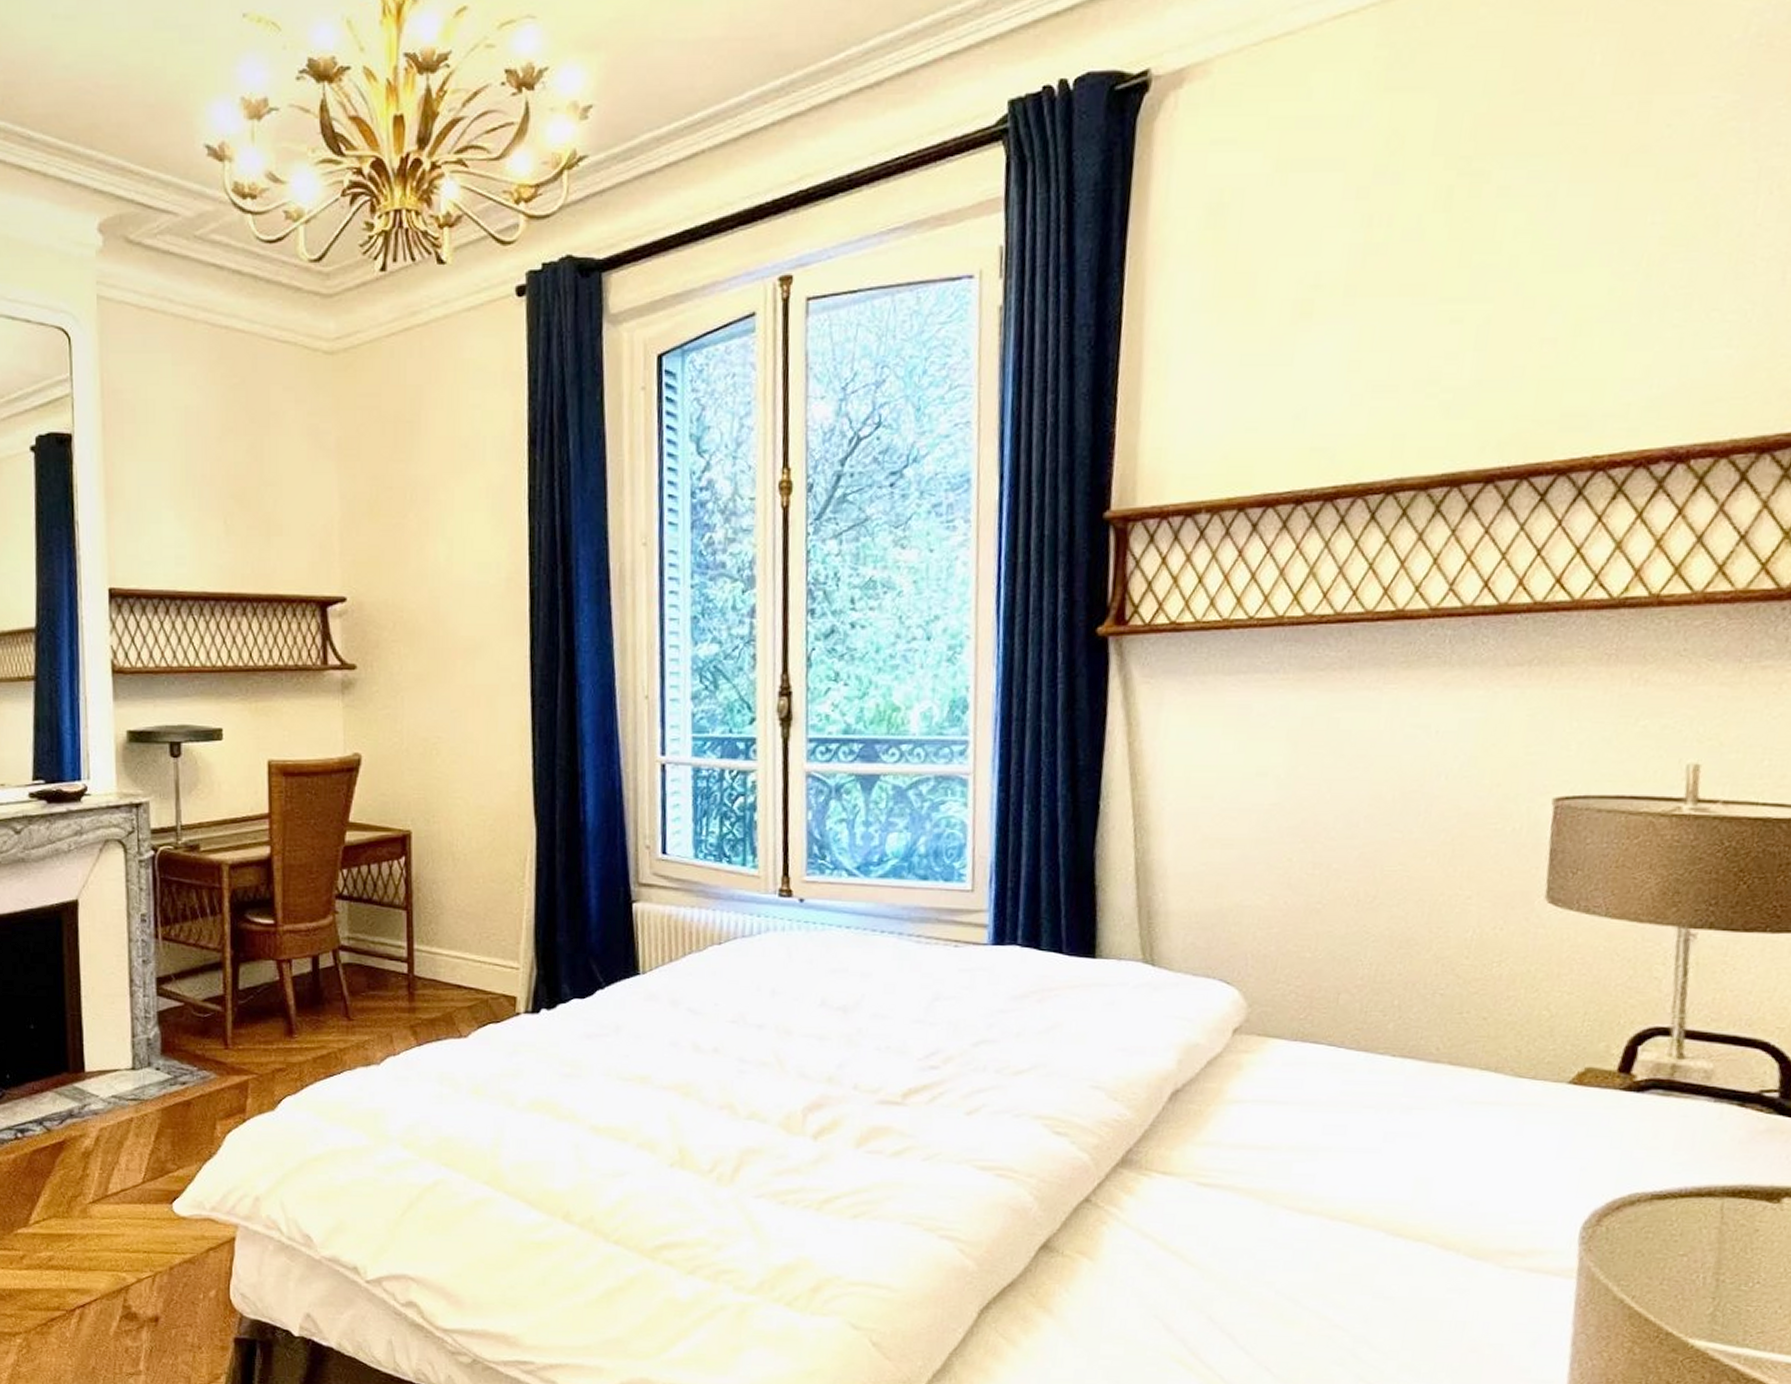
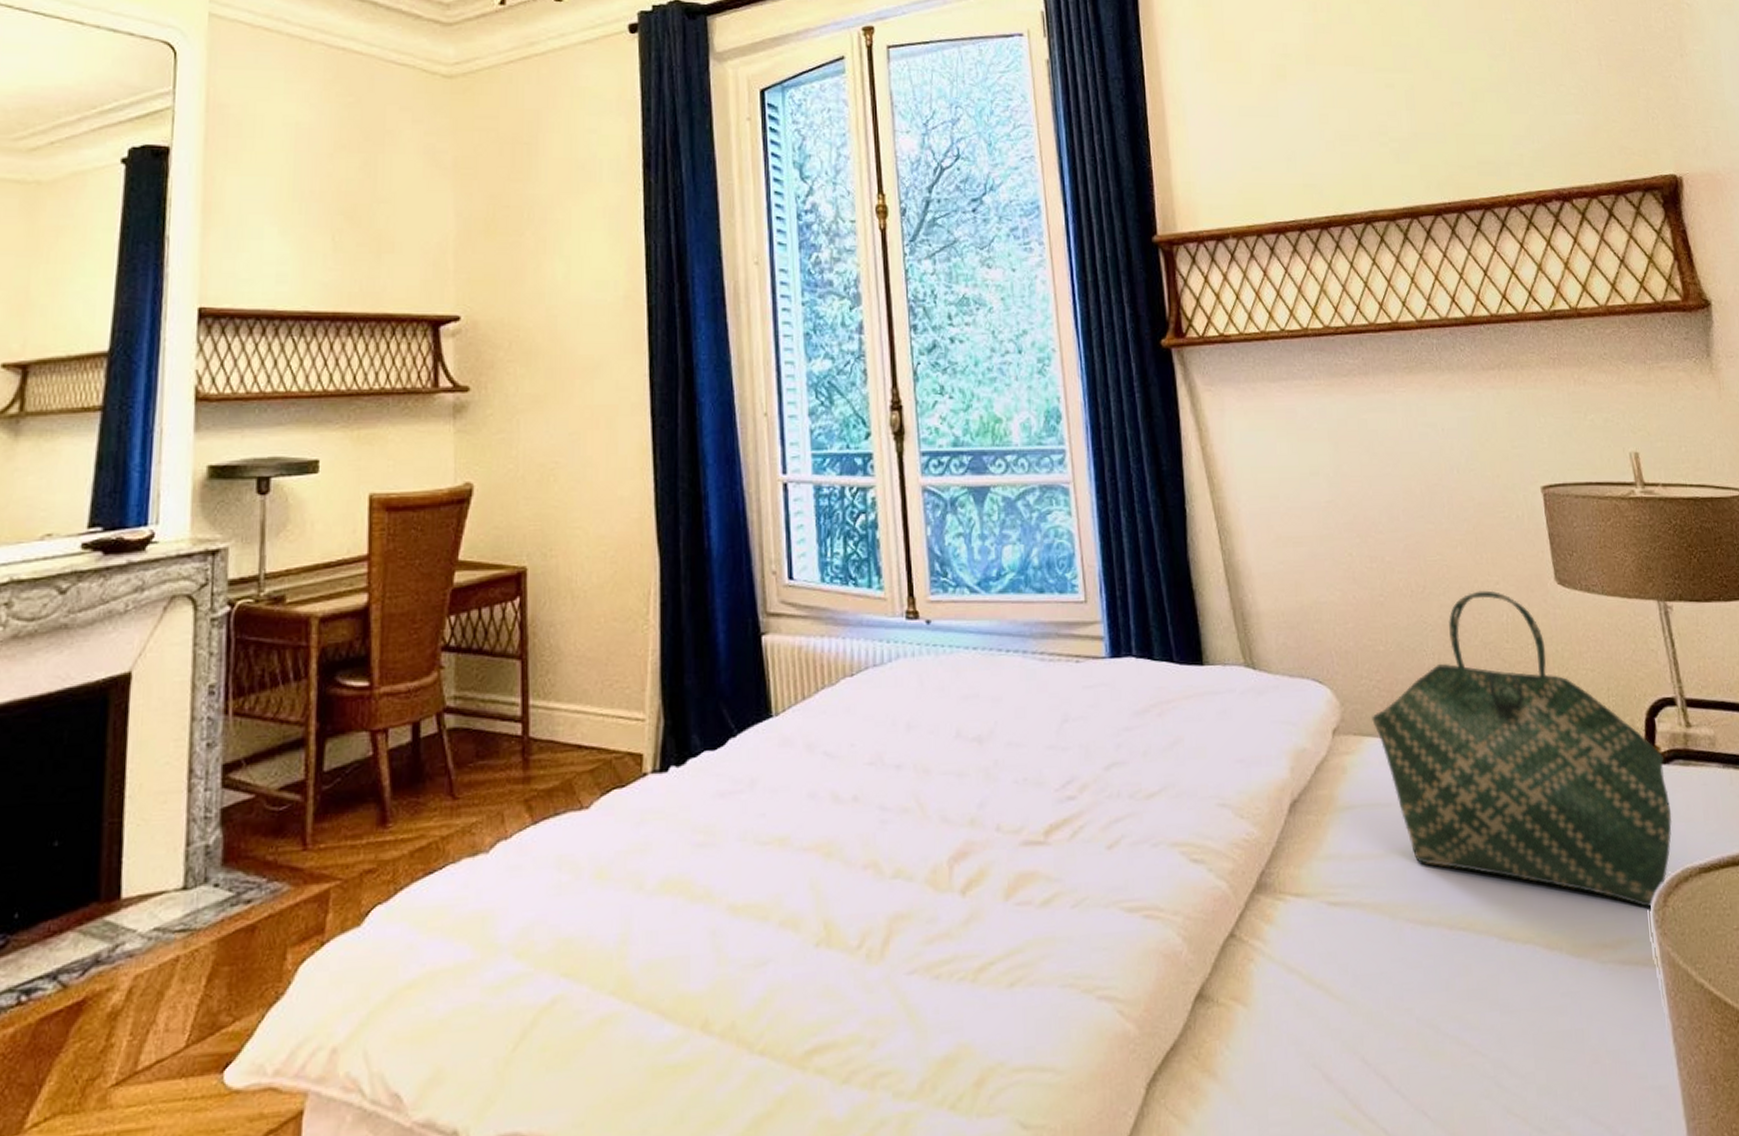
tote bag: none [1282,904,1638,1225] -> present [1372,590,1673,908]

